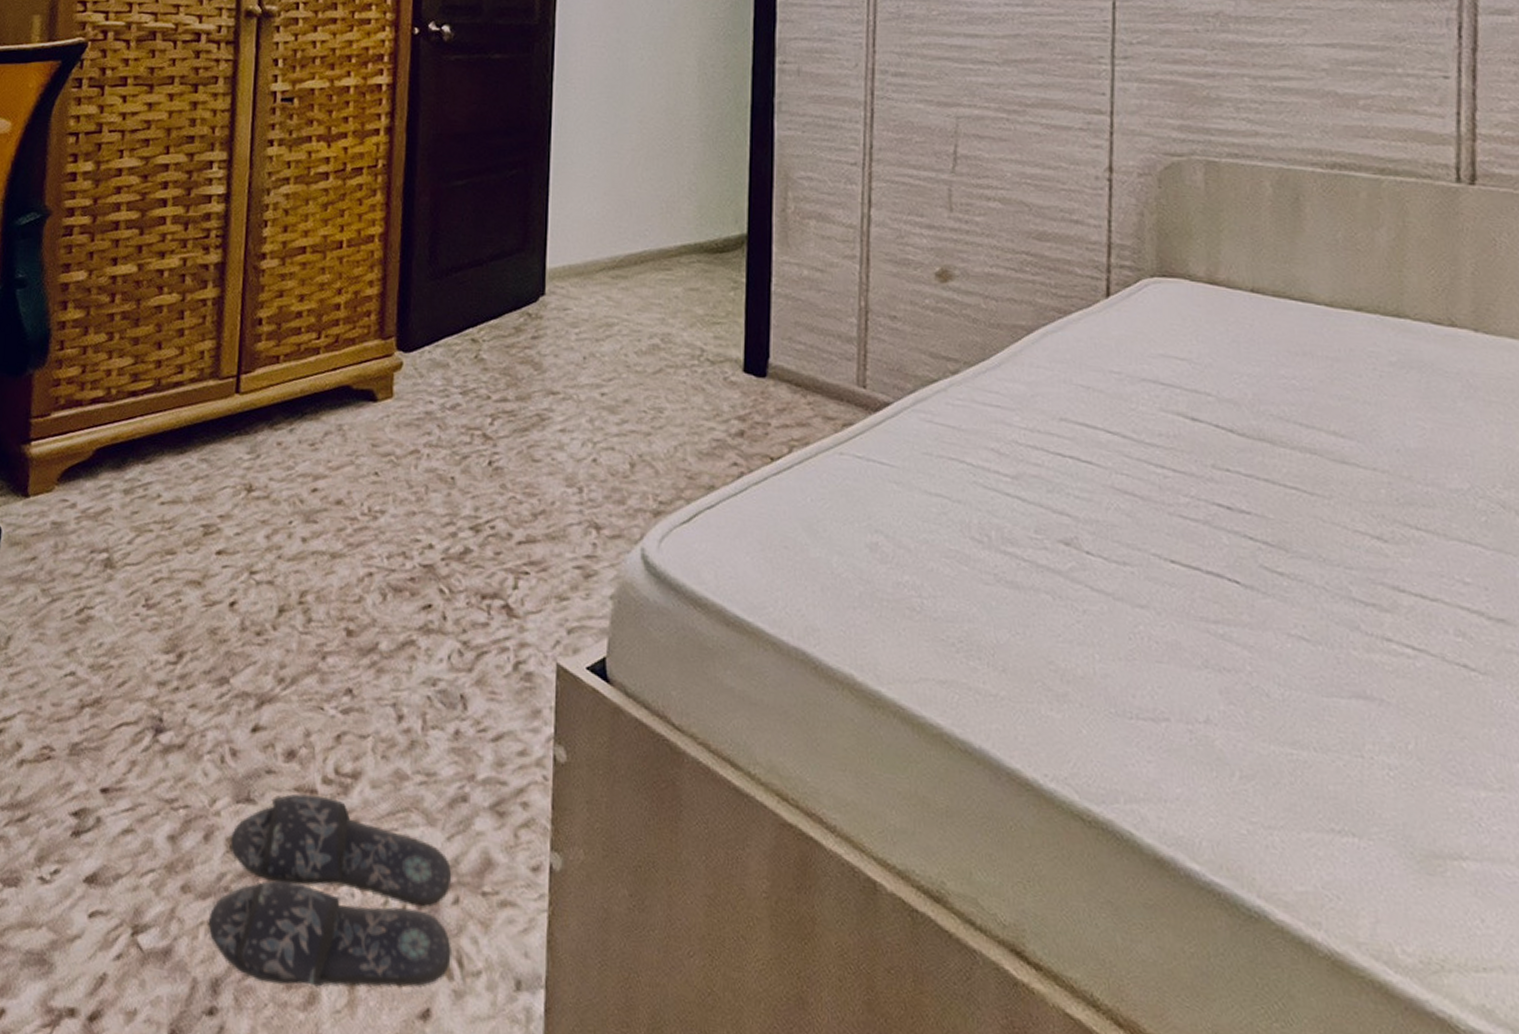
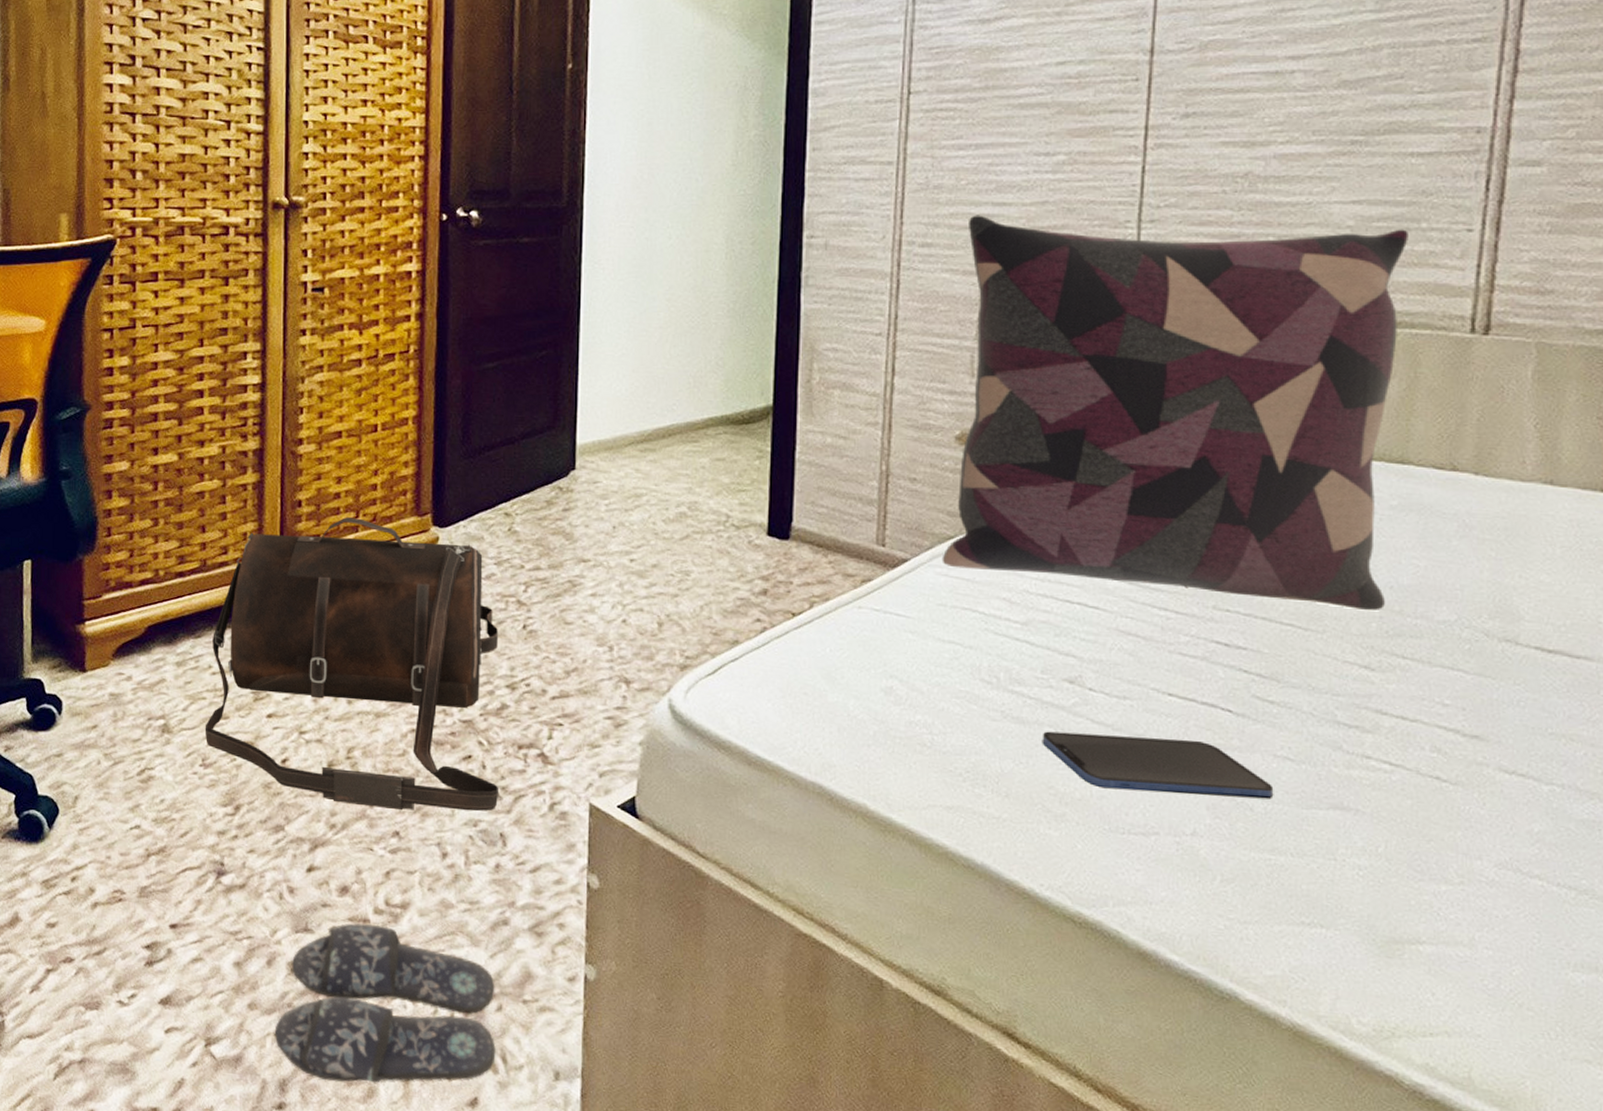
duffel bag: none [149,338,462,669] -> present [204,517,500,812]
pillow: none [925,46,1393,477] -> present [942,215,1408,612]
smartphone: none [1038,598,1291,685] -> present [1042,731,1274,800]

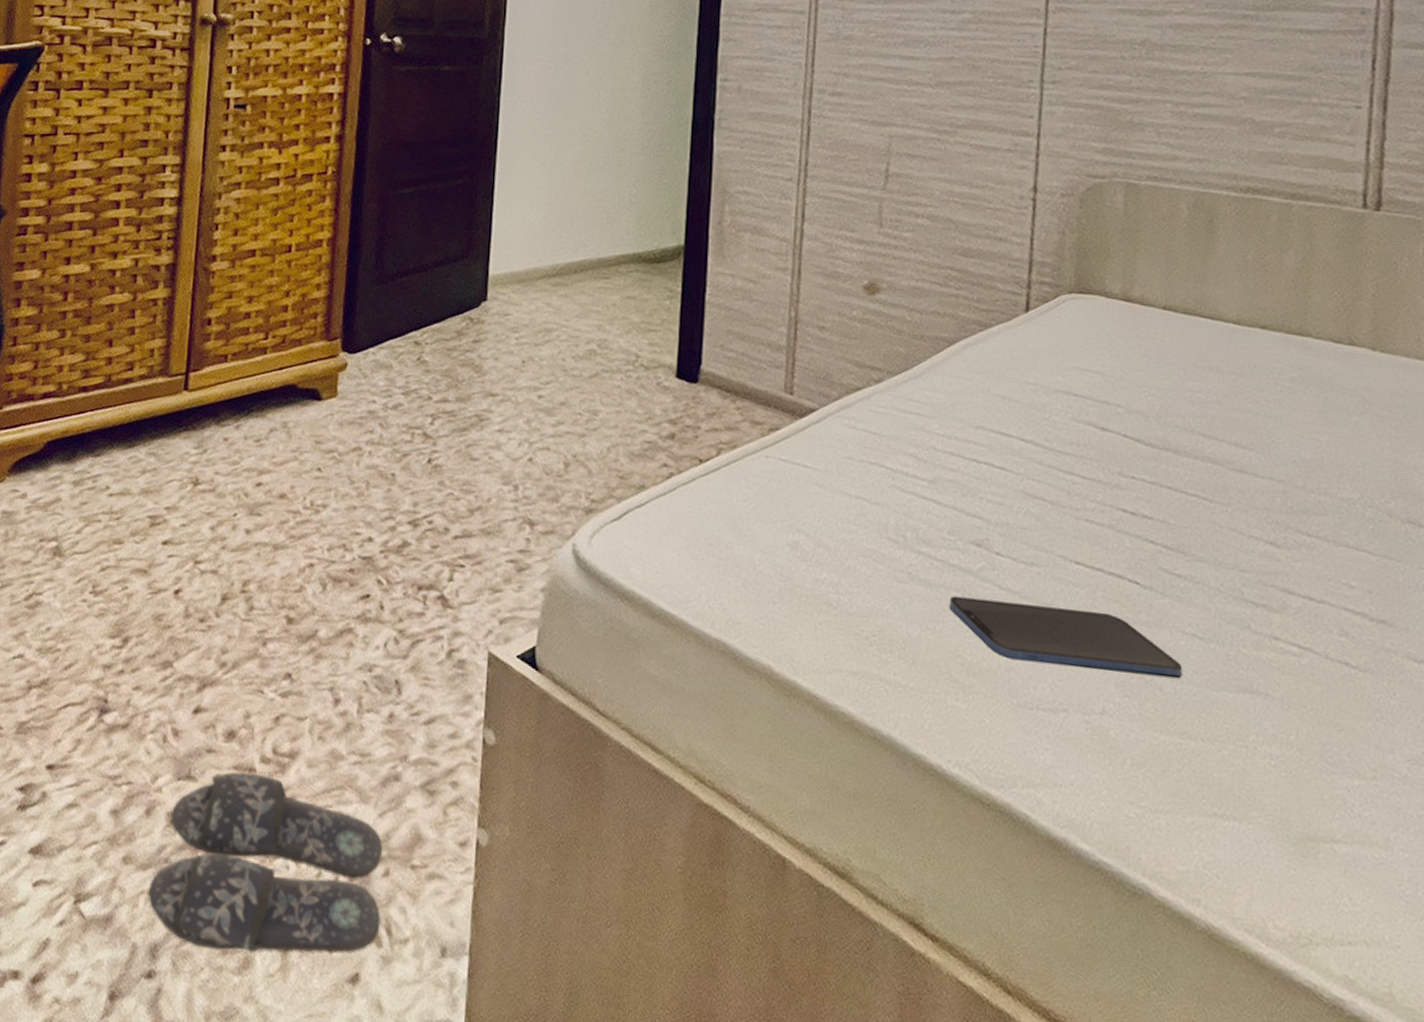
duffel bag: present [204,517,500,812] -> none [97,338,403,656]
pillow: present [942,215,1408,612] -> none [849,67,1300,486]

